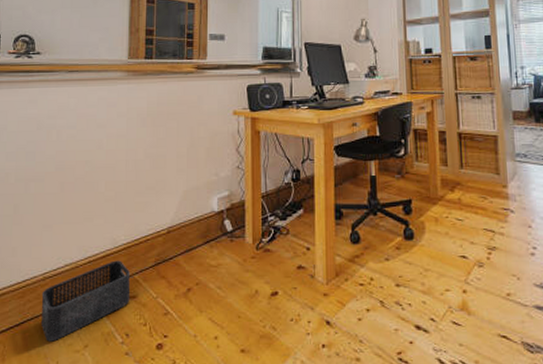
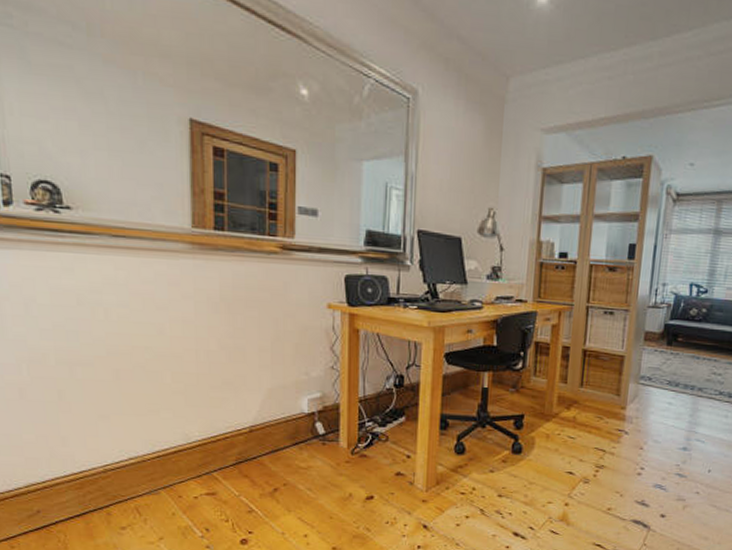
storage bin: present [41,260,131,342] -> none [103,456,209,533]

